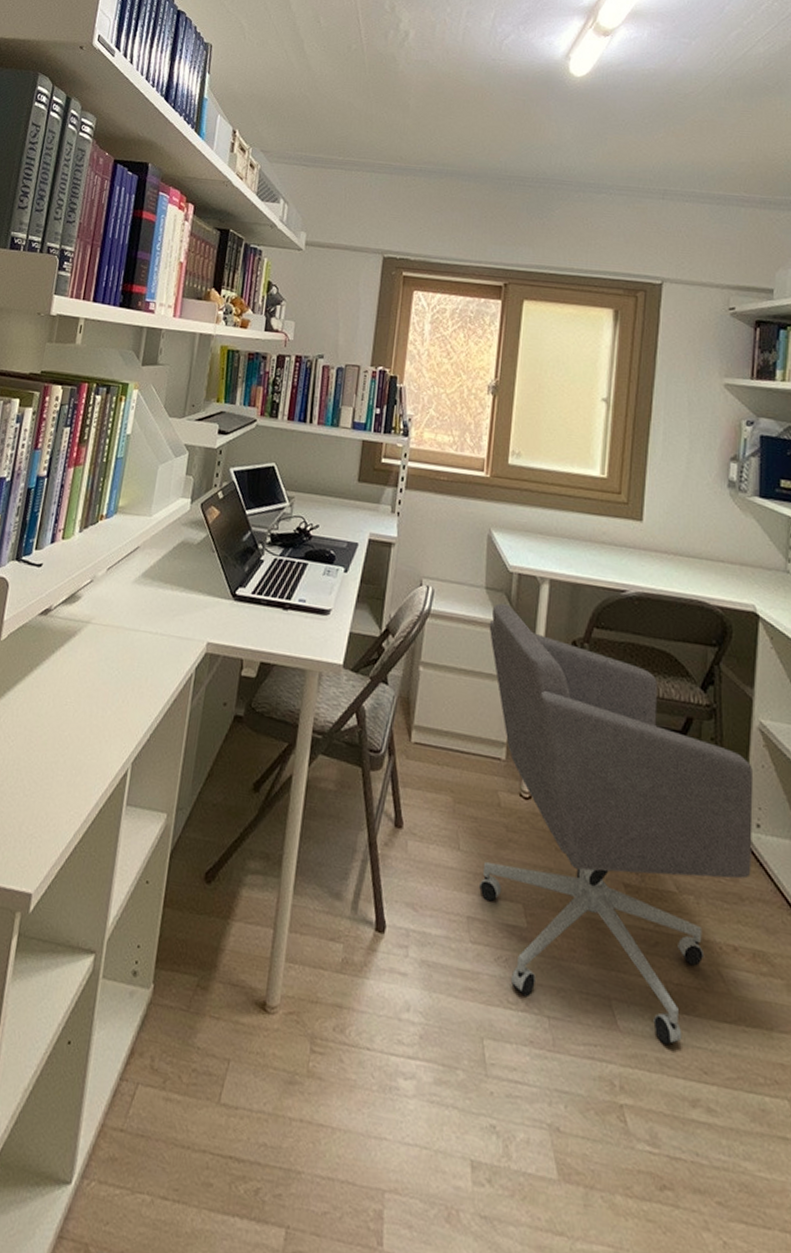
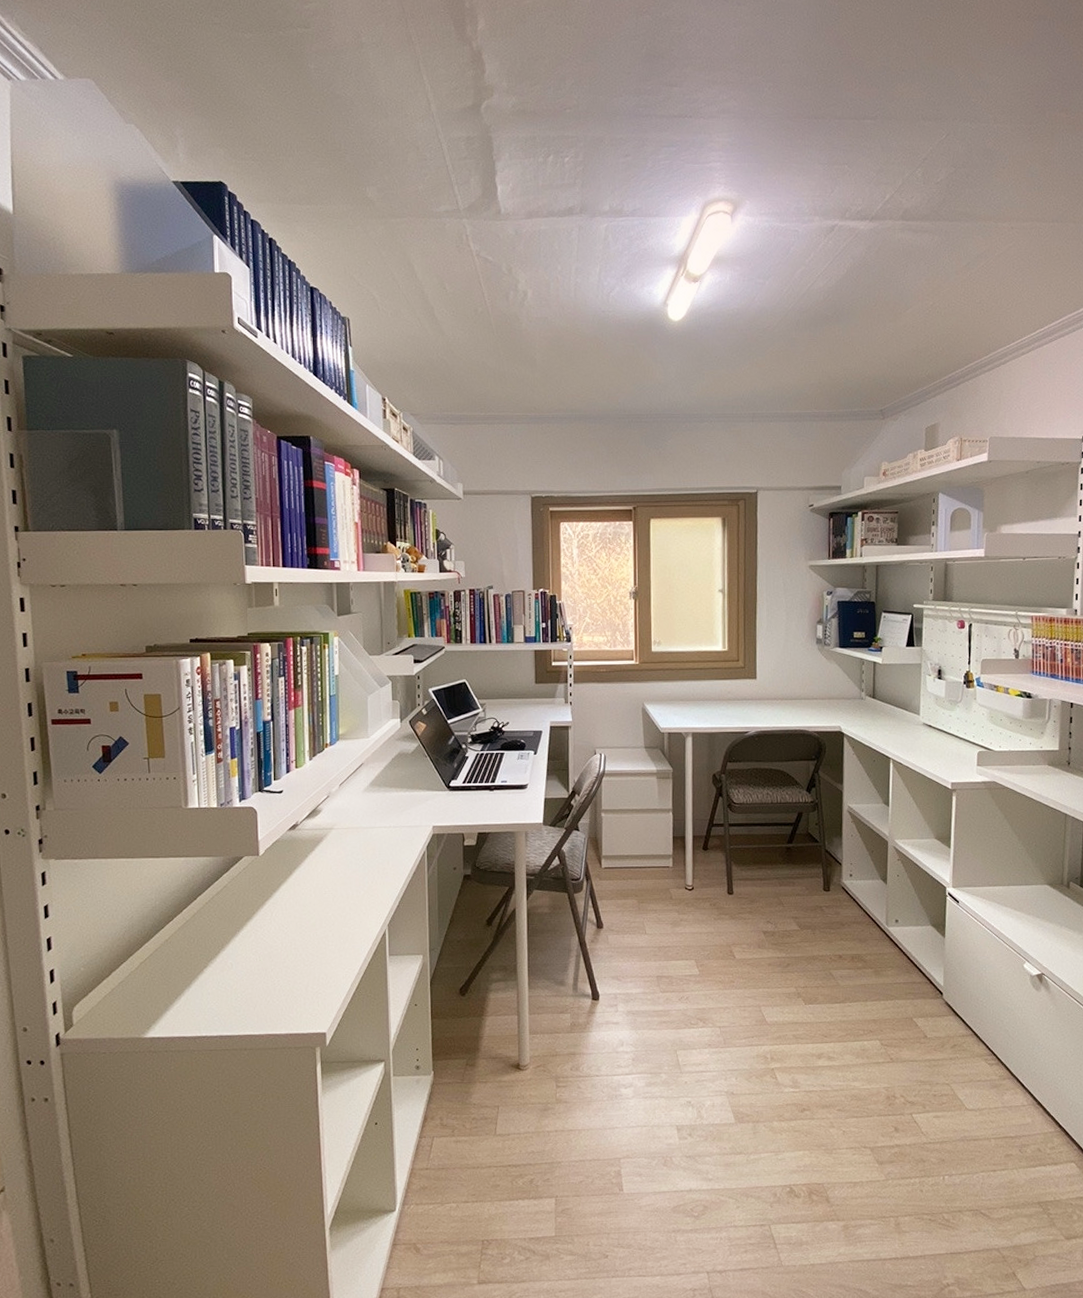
office chair: present [478,603,754,1046] -> none [650,757,848,1026]

